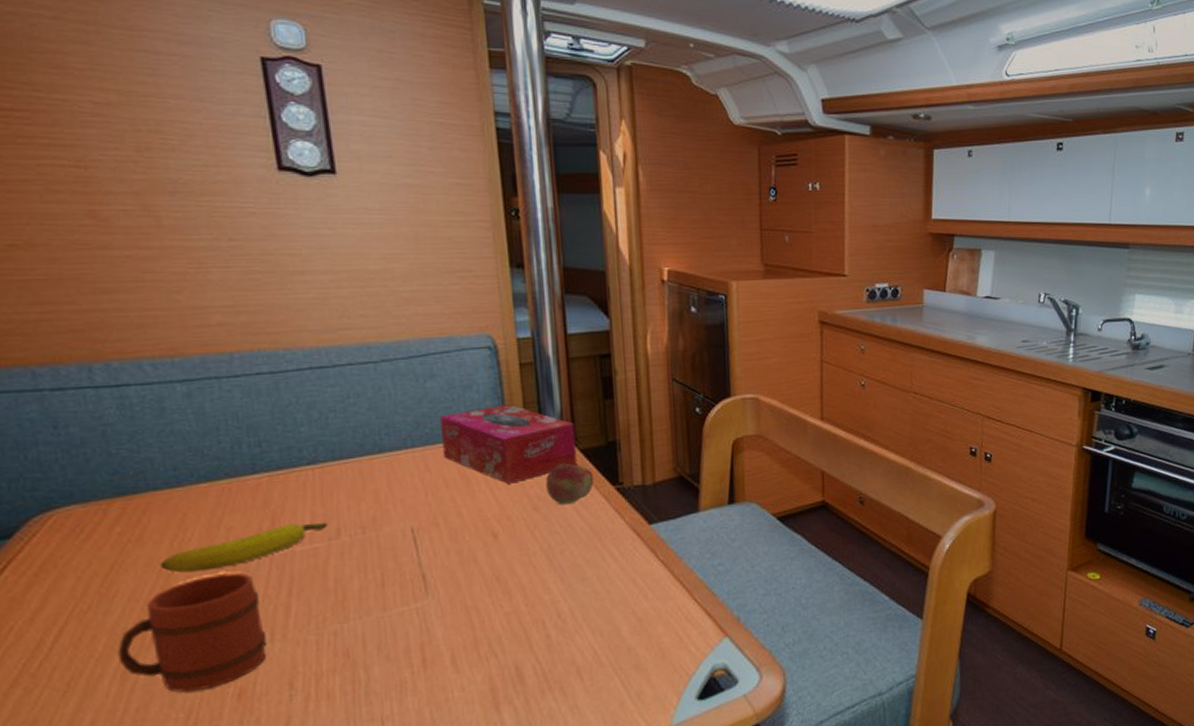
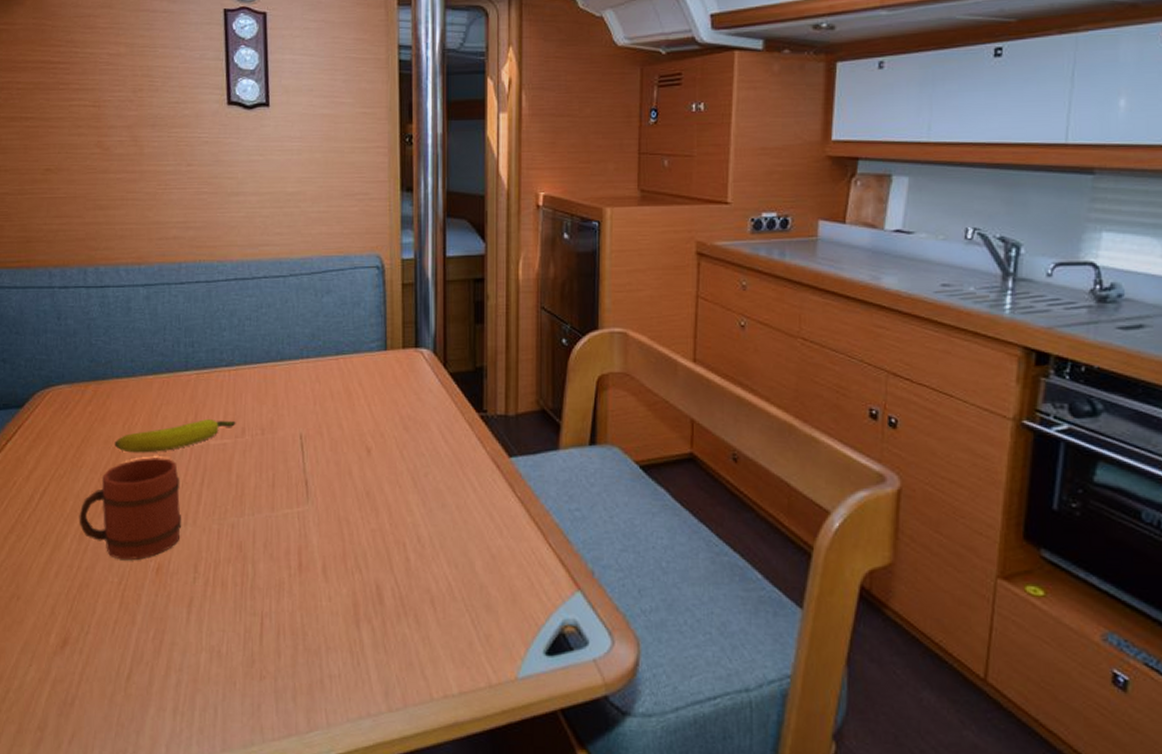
tissue box: present [439,403,577,484] -> none [331,322,446,401]
fruit: present [546,463,594,506] -> none [417,385,460,428]

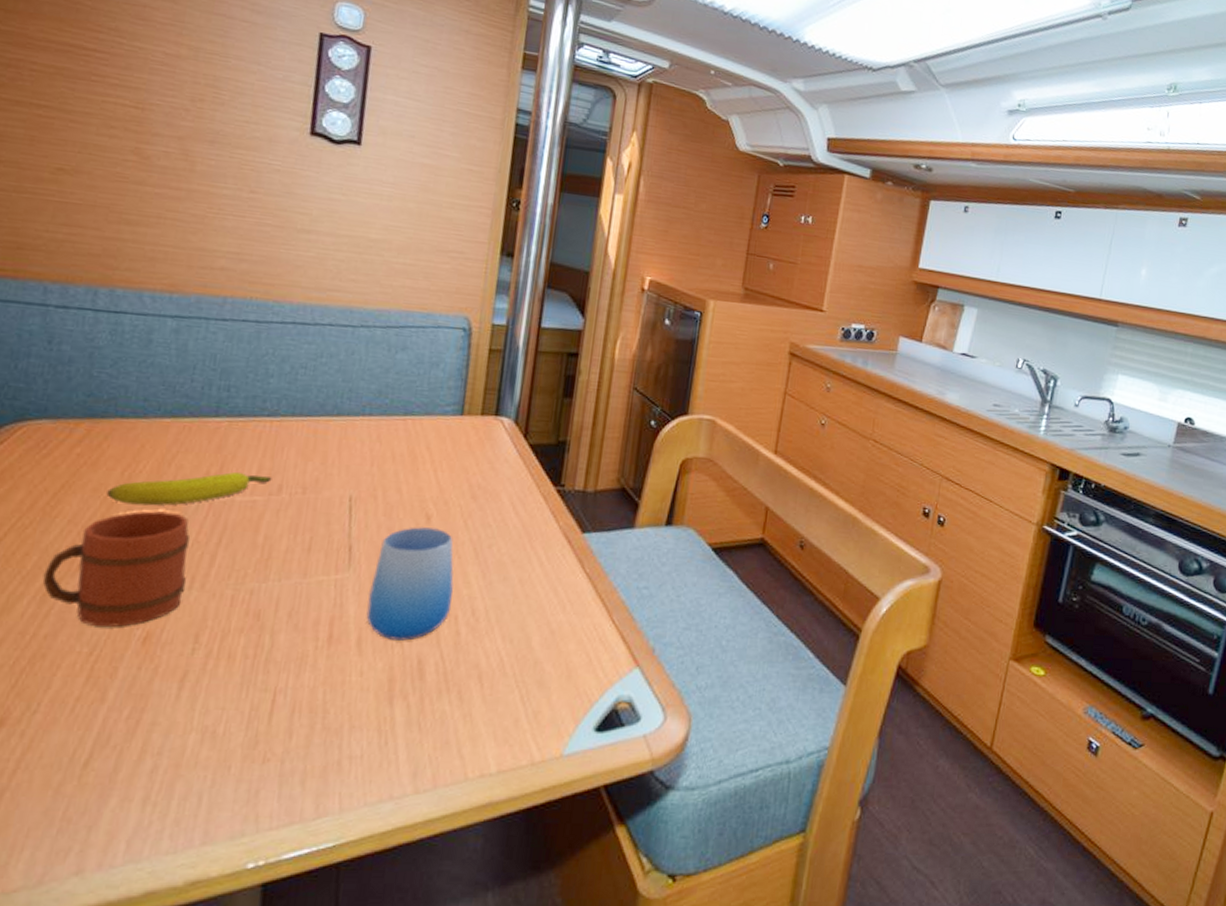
cup: none [326,460,399,567] -> present [366,527,454,641]

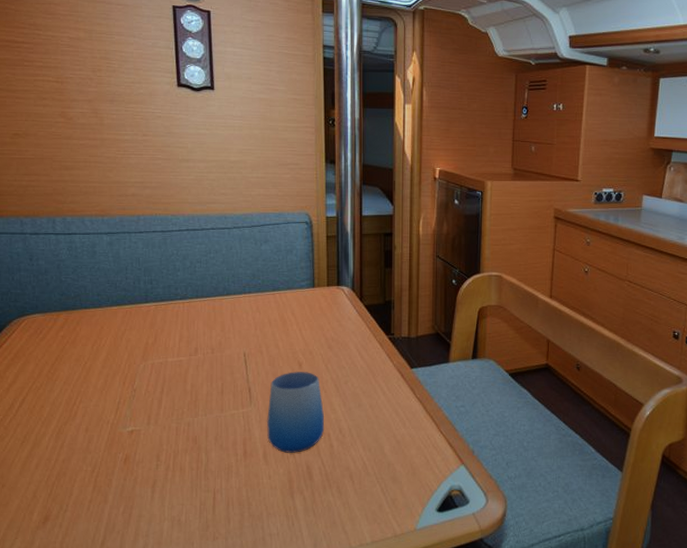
mug: present [42,510,191,628] -> none [55,371,146,453]
banana: present [106,471,272,506] -> none [85,340,190,369]

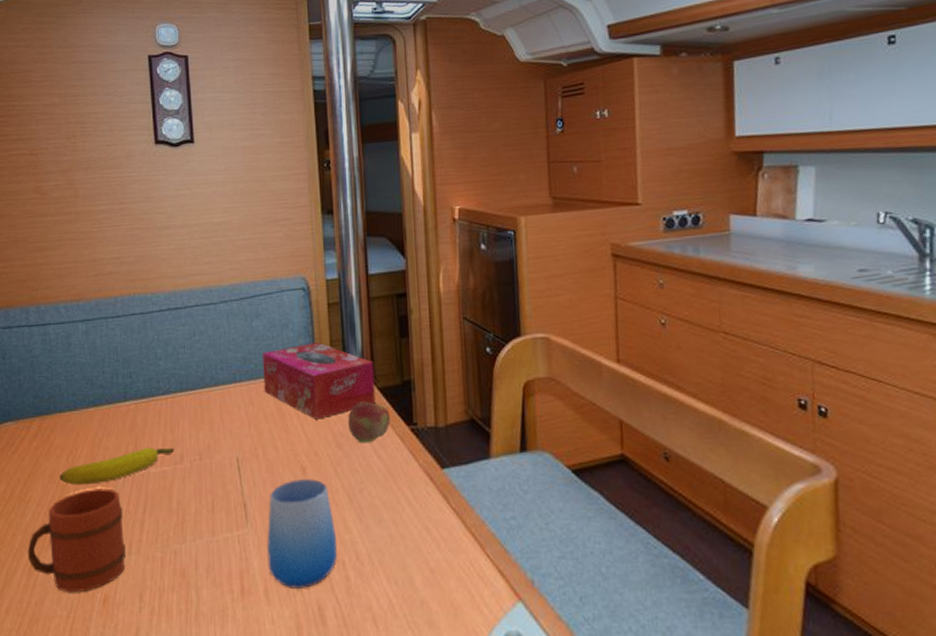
mug: none [55,371,146,453] -> present [27,487,127,593]
banana: none [85,340,190,369] -> present [59,446,175,485]
tissue box: none [268,266,362,327] -> present [261,341,376,420]
fruit: none [338,315,373,347] -> present [348,401,391,444]

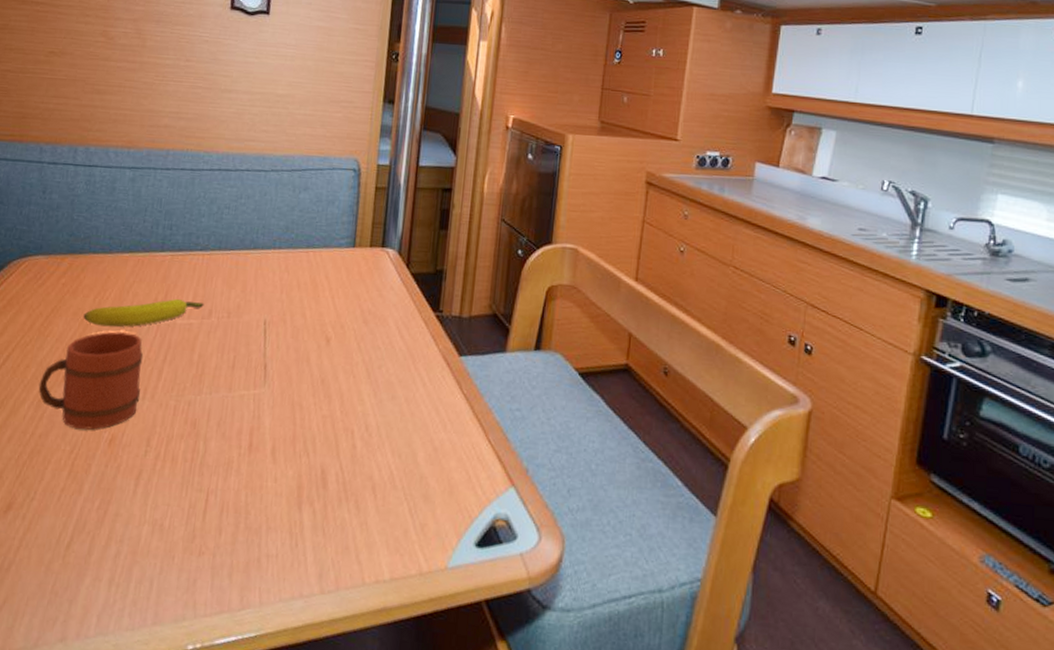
tissue box: present [261,341,376,420] -> none [301,221,411,295]
cup: present [266,479,338,588] -> none [279,348,350,452]
fruit: present [348,401,391,444] -> none [377,283,419,324]

